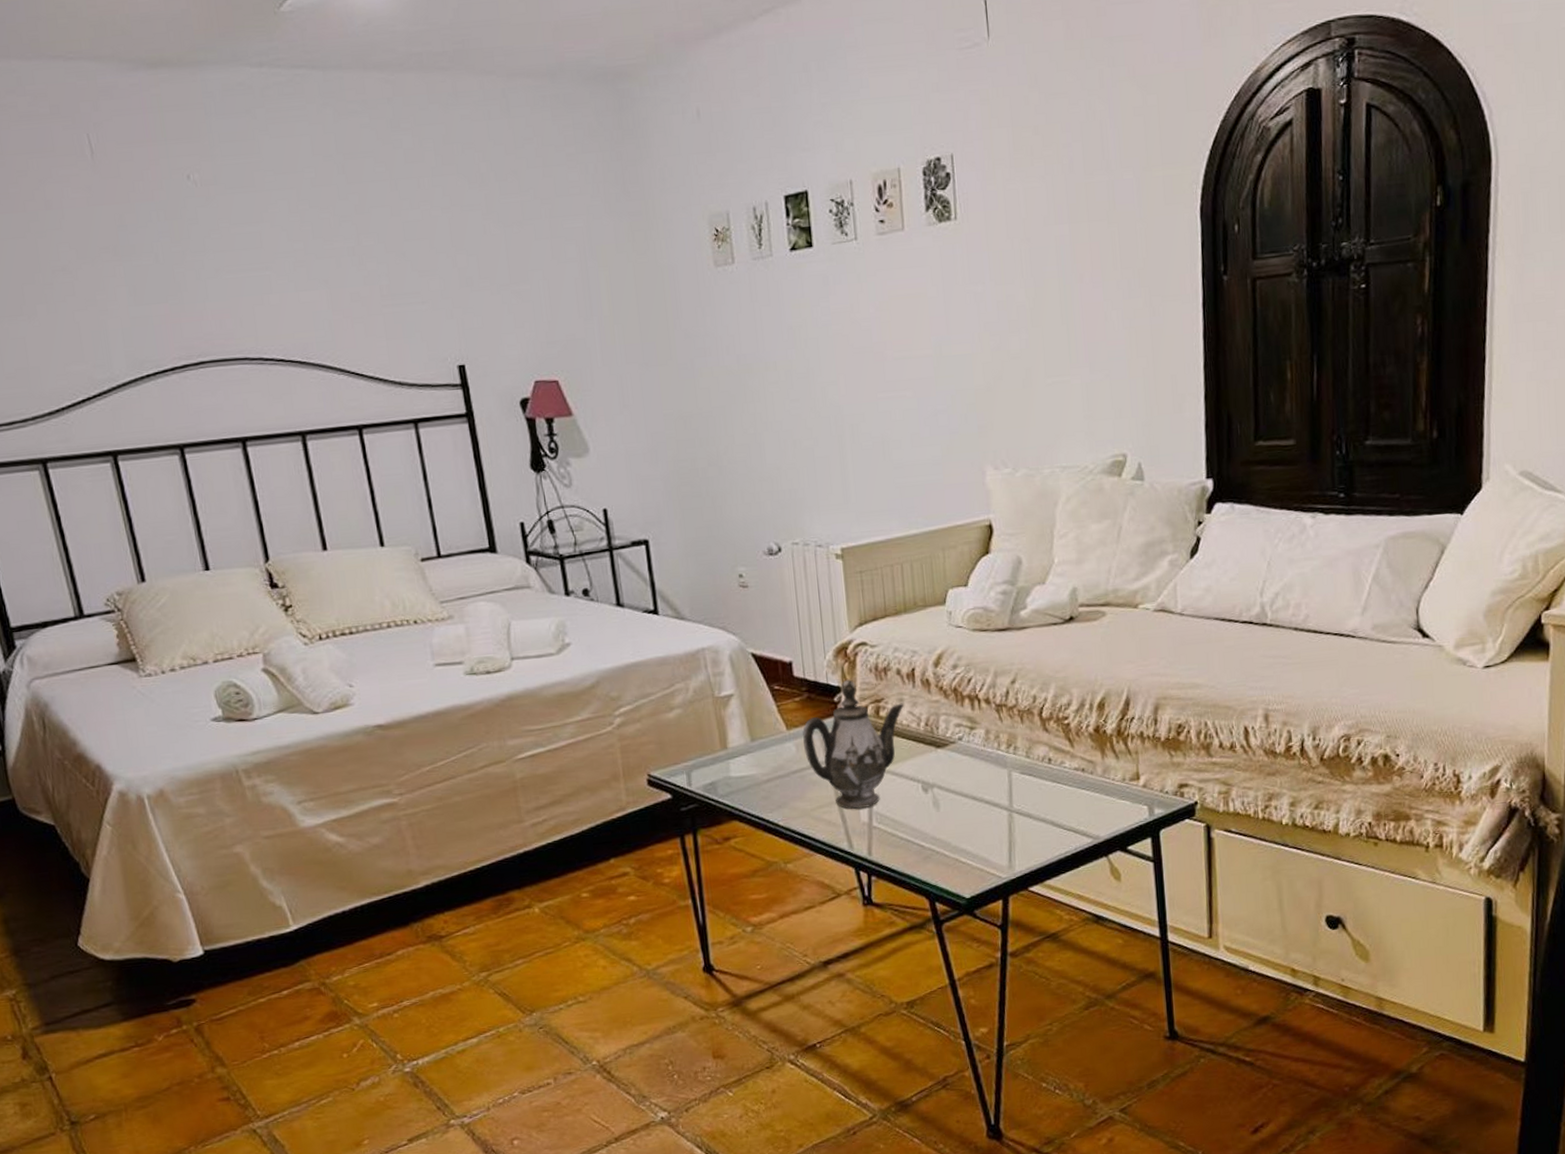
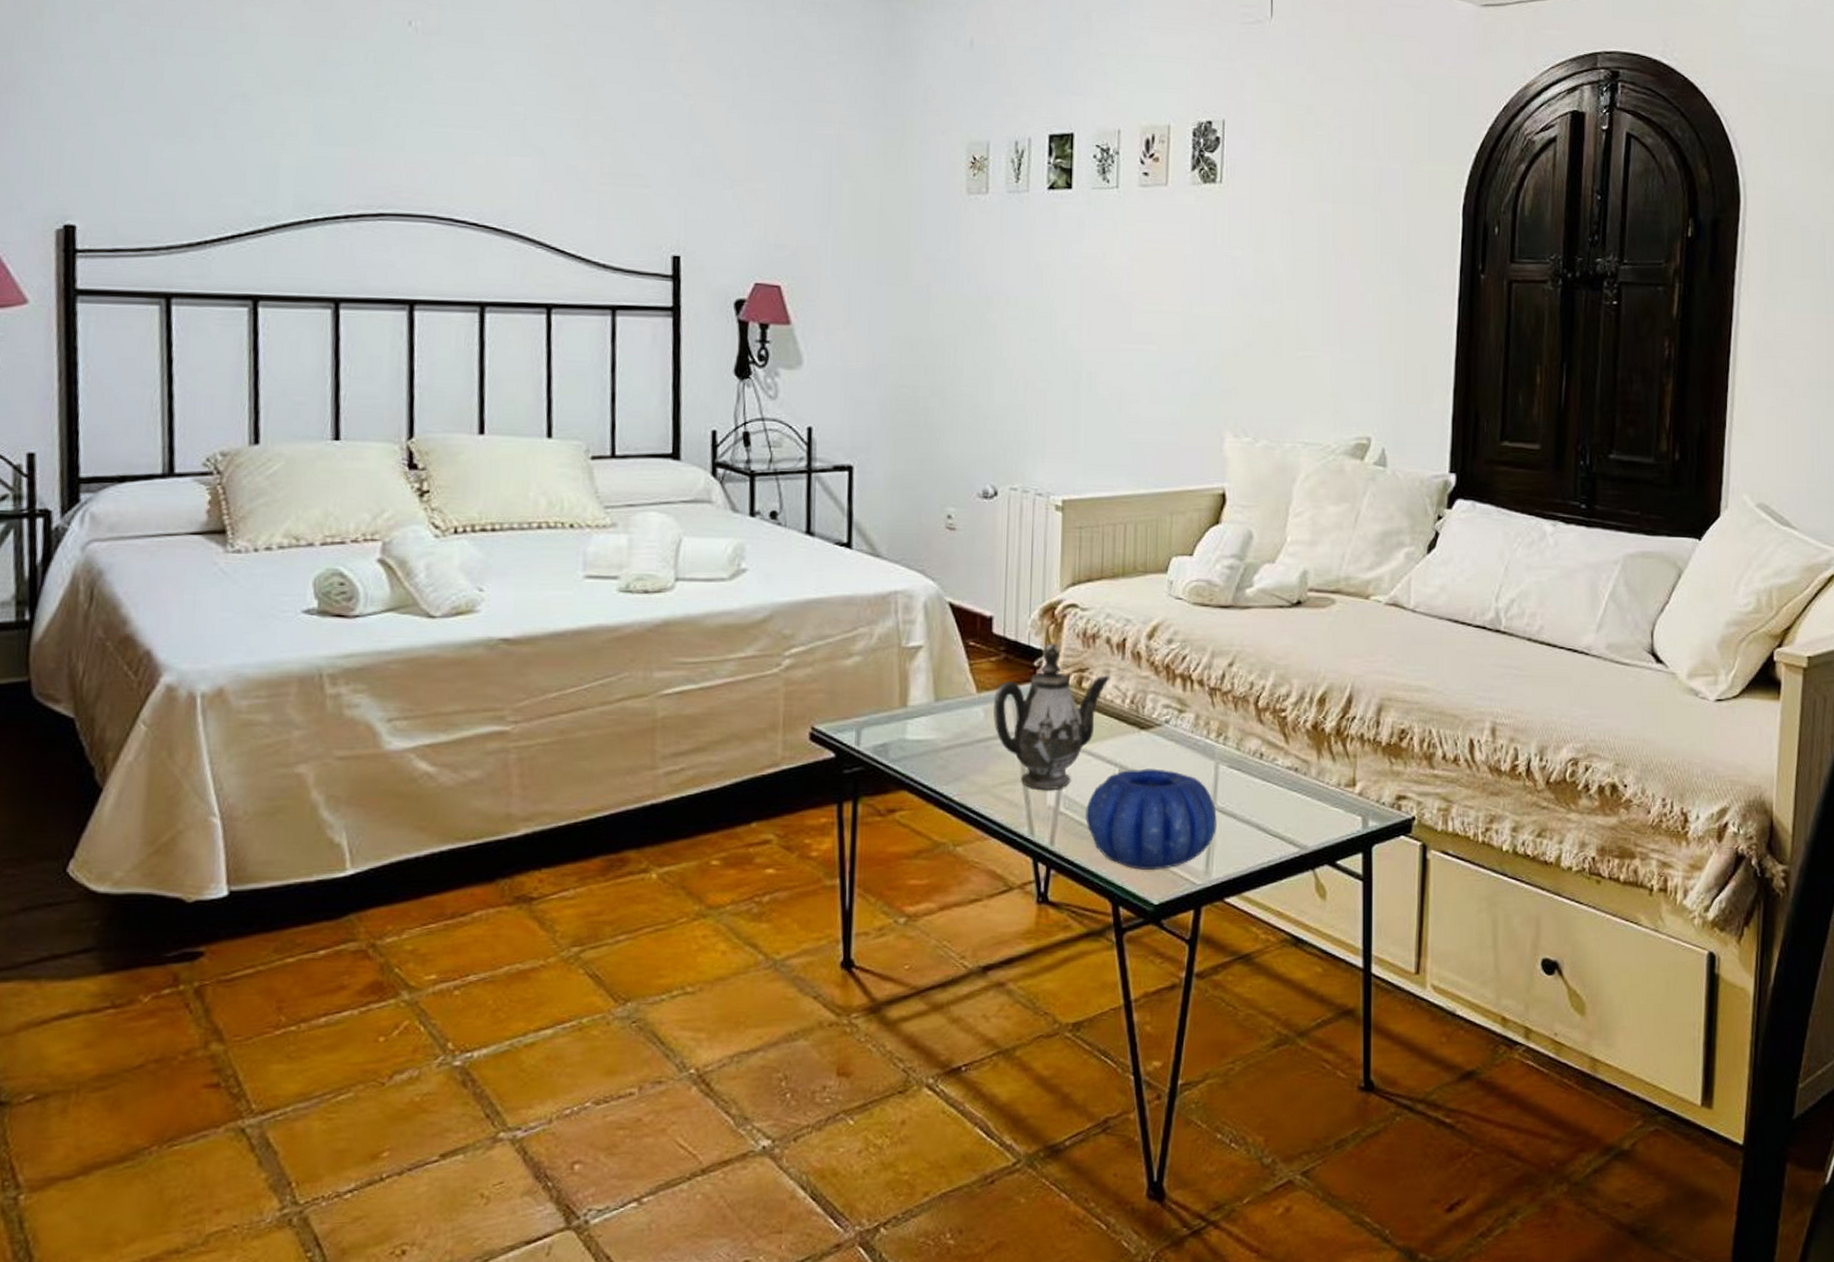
decorative bowl: none [896,781,1015,870] -> present [1085,768,1217,871]

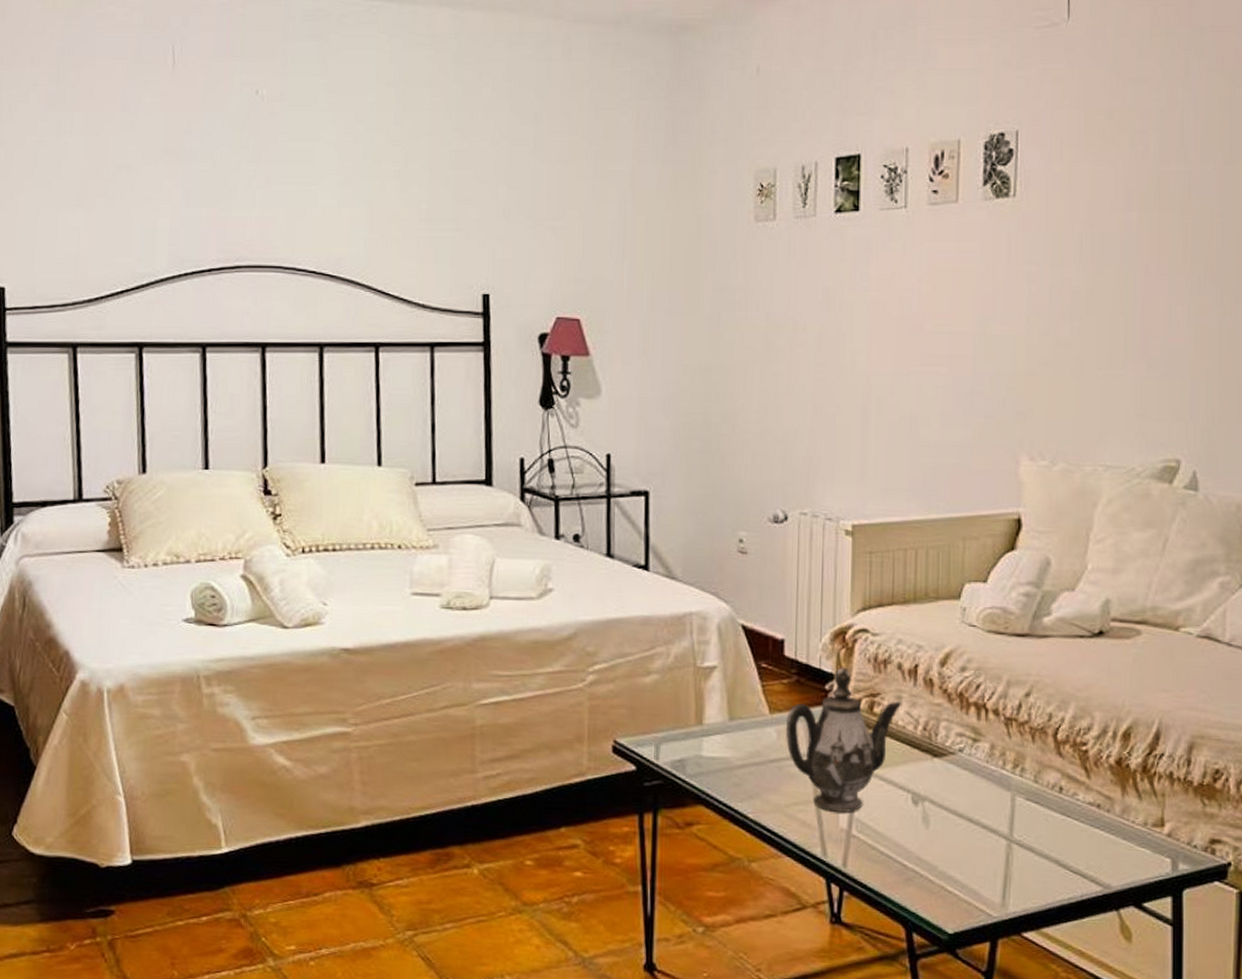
decorative bowl: present [1085,768,1217,871] -> none [878,796,1014,900]

